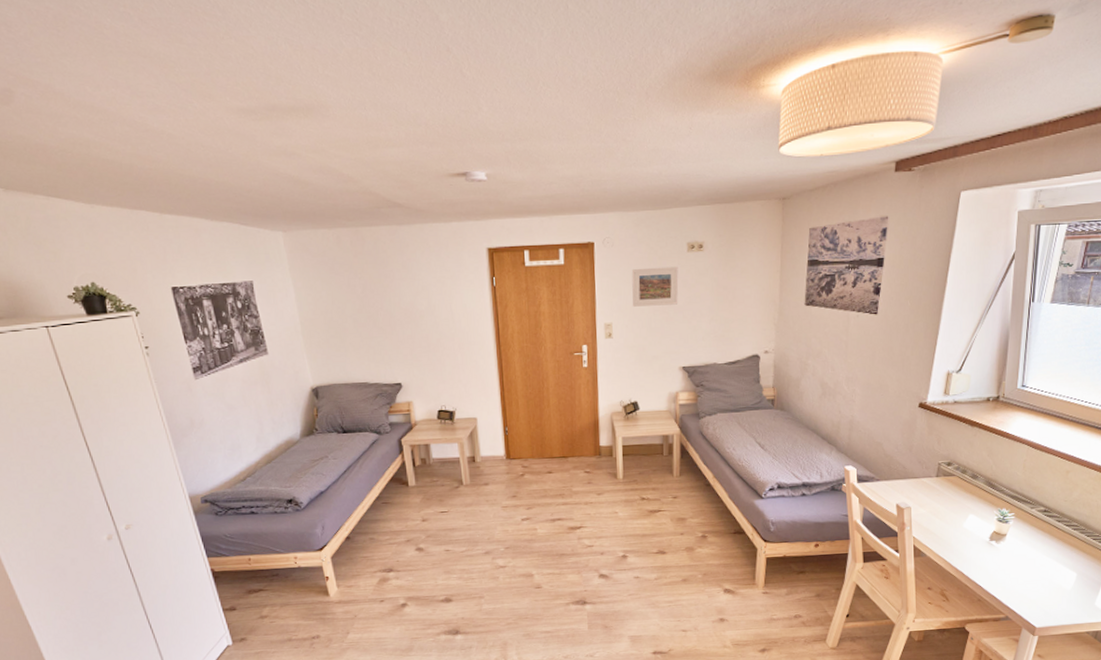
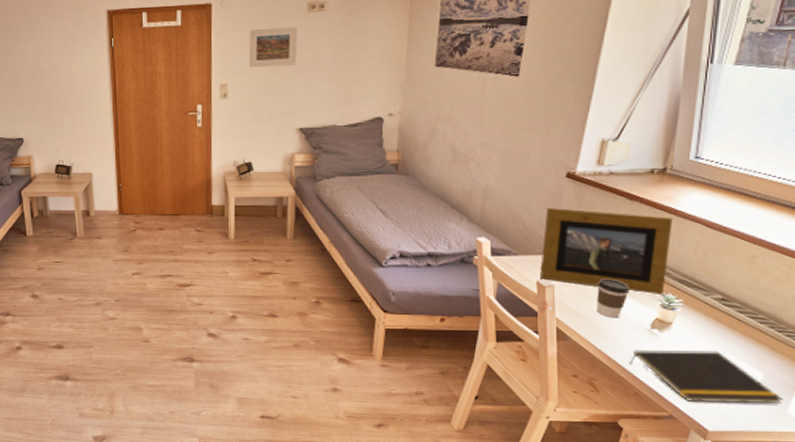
picture frame: none [899,435,1005,511] -> present [540,207,673,296]
coffee cup: none [946,498,972,534] -> present [597,278,629,318]
notepad: none [973,557,1092,604] -> present [629,350,783,405]

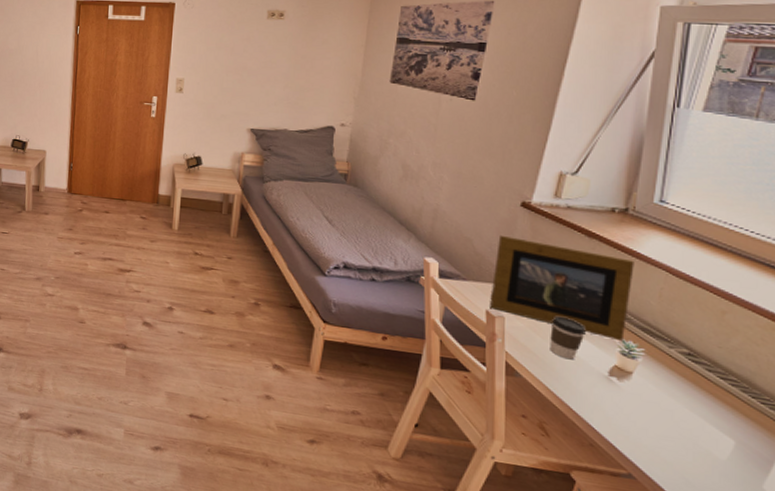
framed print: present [249,26,298,67] -> none [207,30,256,68]
notepad: present [629,350,783,405] -> none [584,397,758,479]

